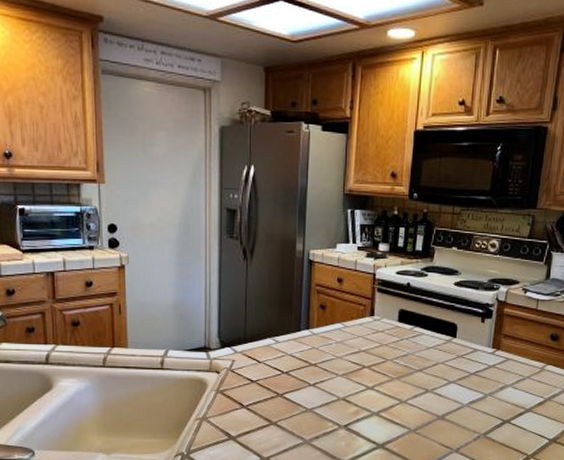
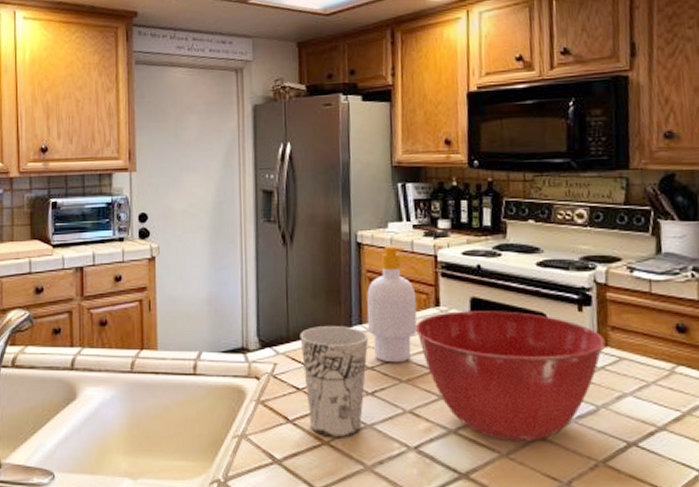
cup: none [255,330,314,419] -> present [299,326,369,438]
soap bottle: none [313,264,356,361] -> present [367,246,418,363]
mixing bowl: none [352,320,498,421] -> present [415,311,606,443]

